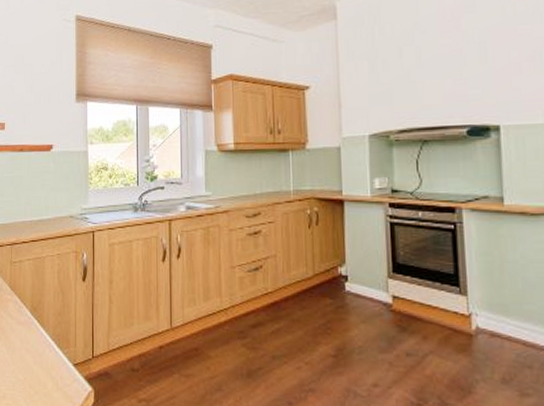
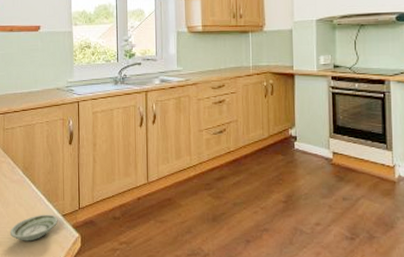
saucer: none [15,362,69,395] -> present [10,214,58,241]

